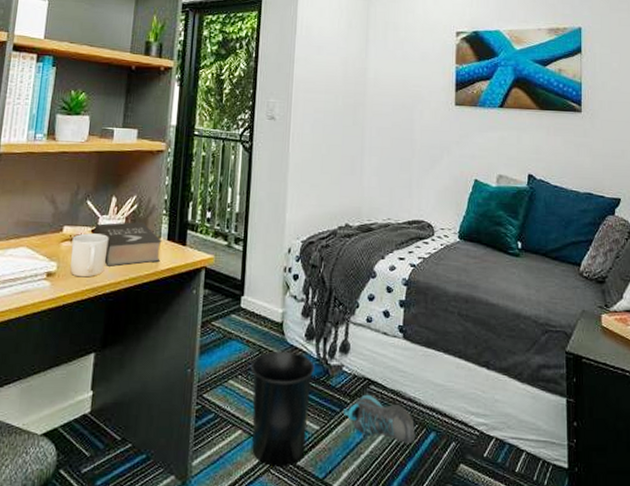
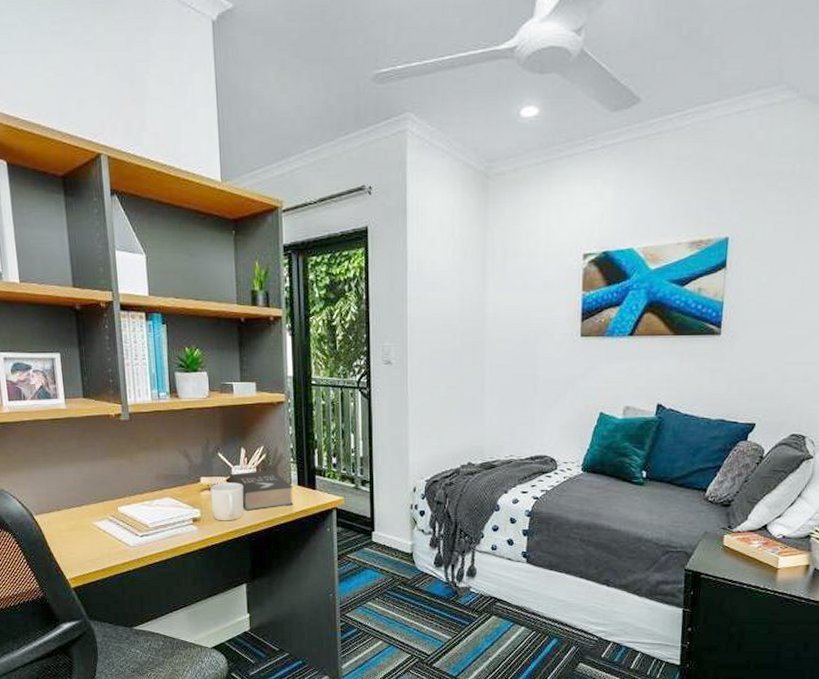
waste bin: present [250,351,315,467] -> none [386,577,444,668]
athletic shoe: present [344,394,416,444] -> none [473,610,539,649]

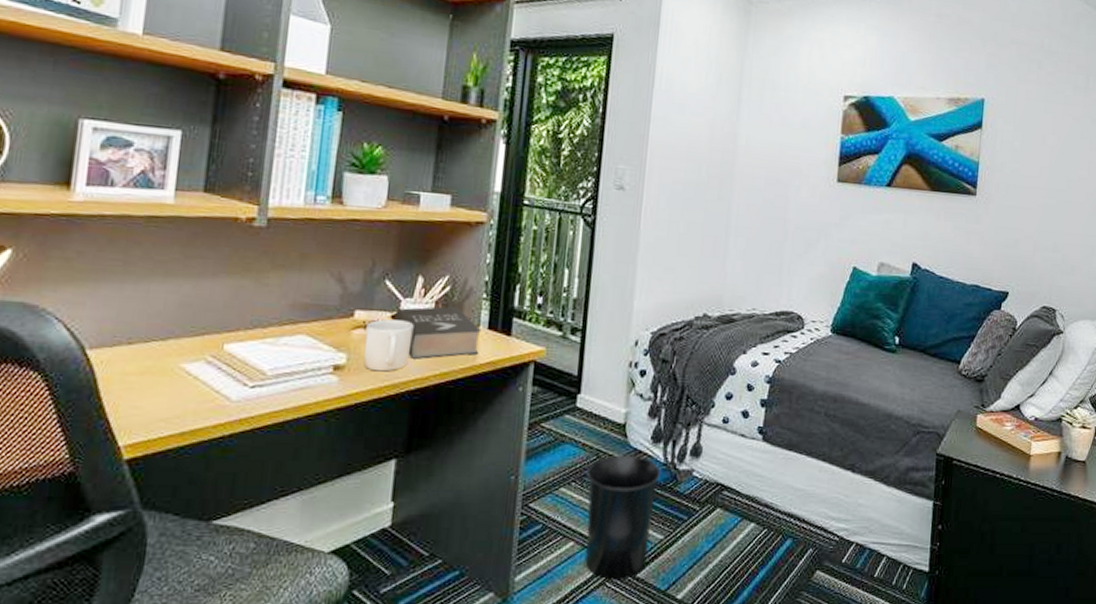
waste bin: none [386,577,444,668] -> present [585,455,661,579]

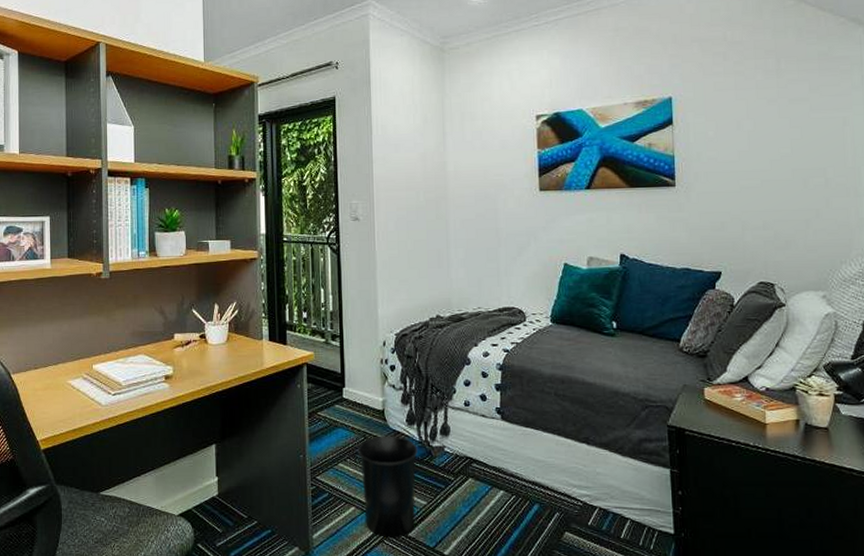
mug: present [363,319,414,372] -> none [183,339,216,378]
book: present [394,306,481,359] -> none [202,325,265,367]

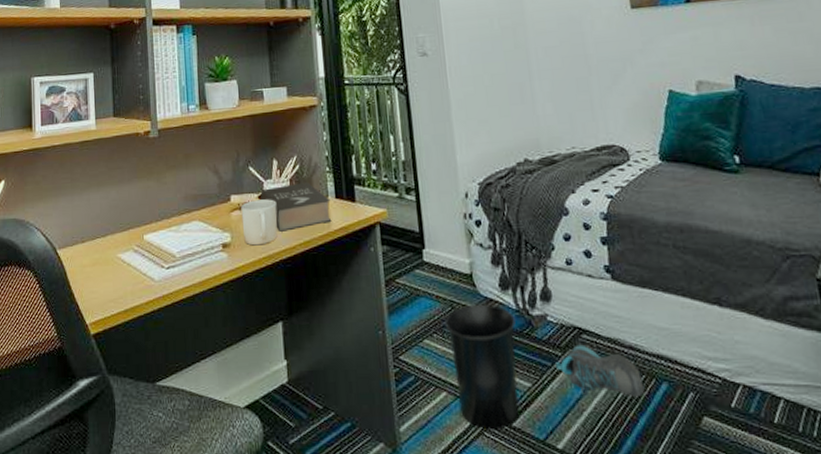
mug: none [183,339,216,378] -> present [241,199,278,246]
book: none [202,325,265,367] -> present [260,181,332,232]
athletic shoe: none [449,471,520,516] -> present [556,344,645,398]

